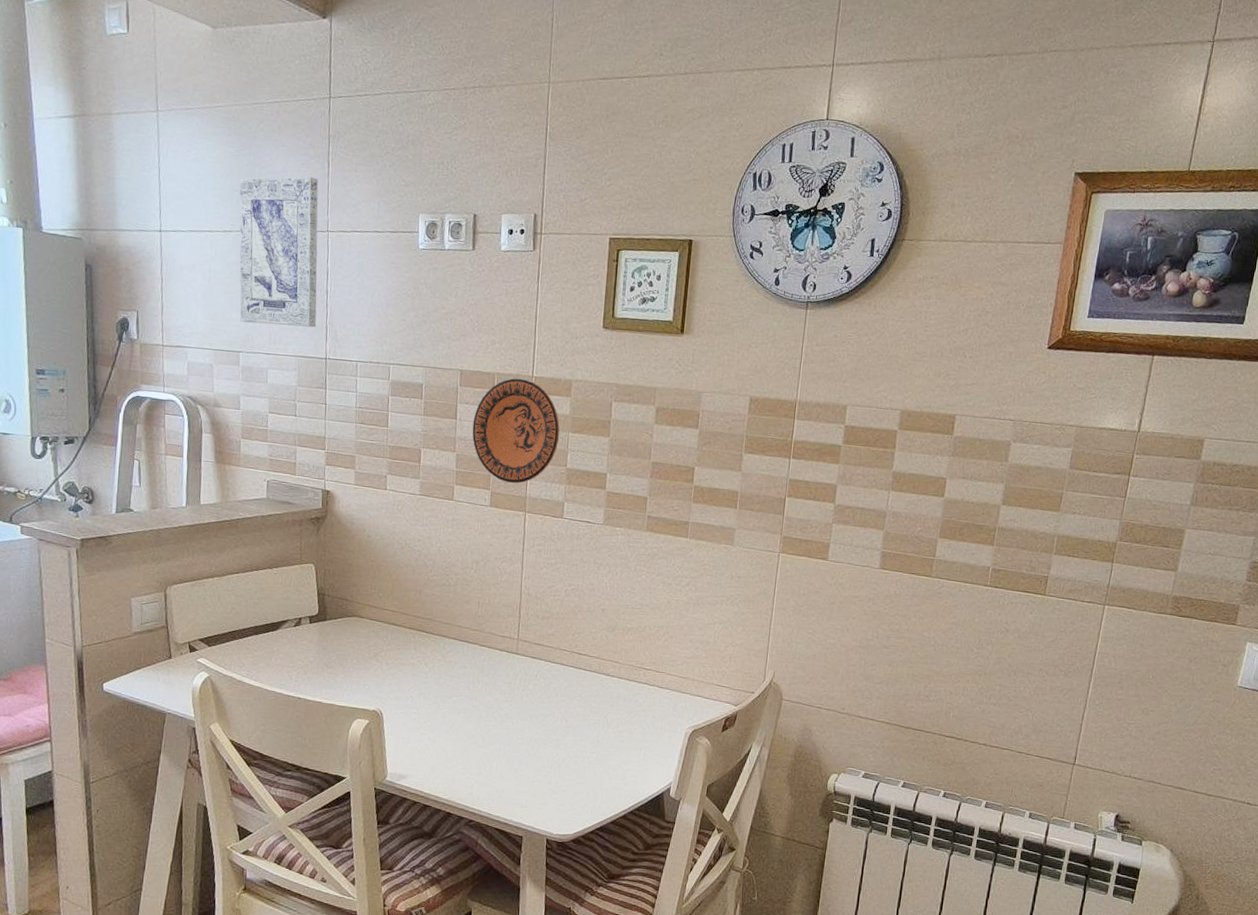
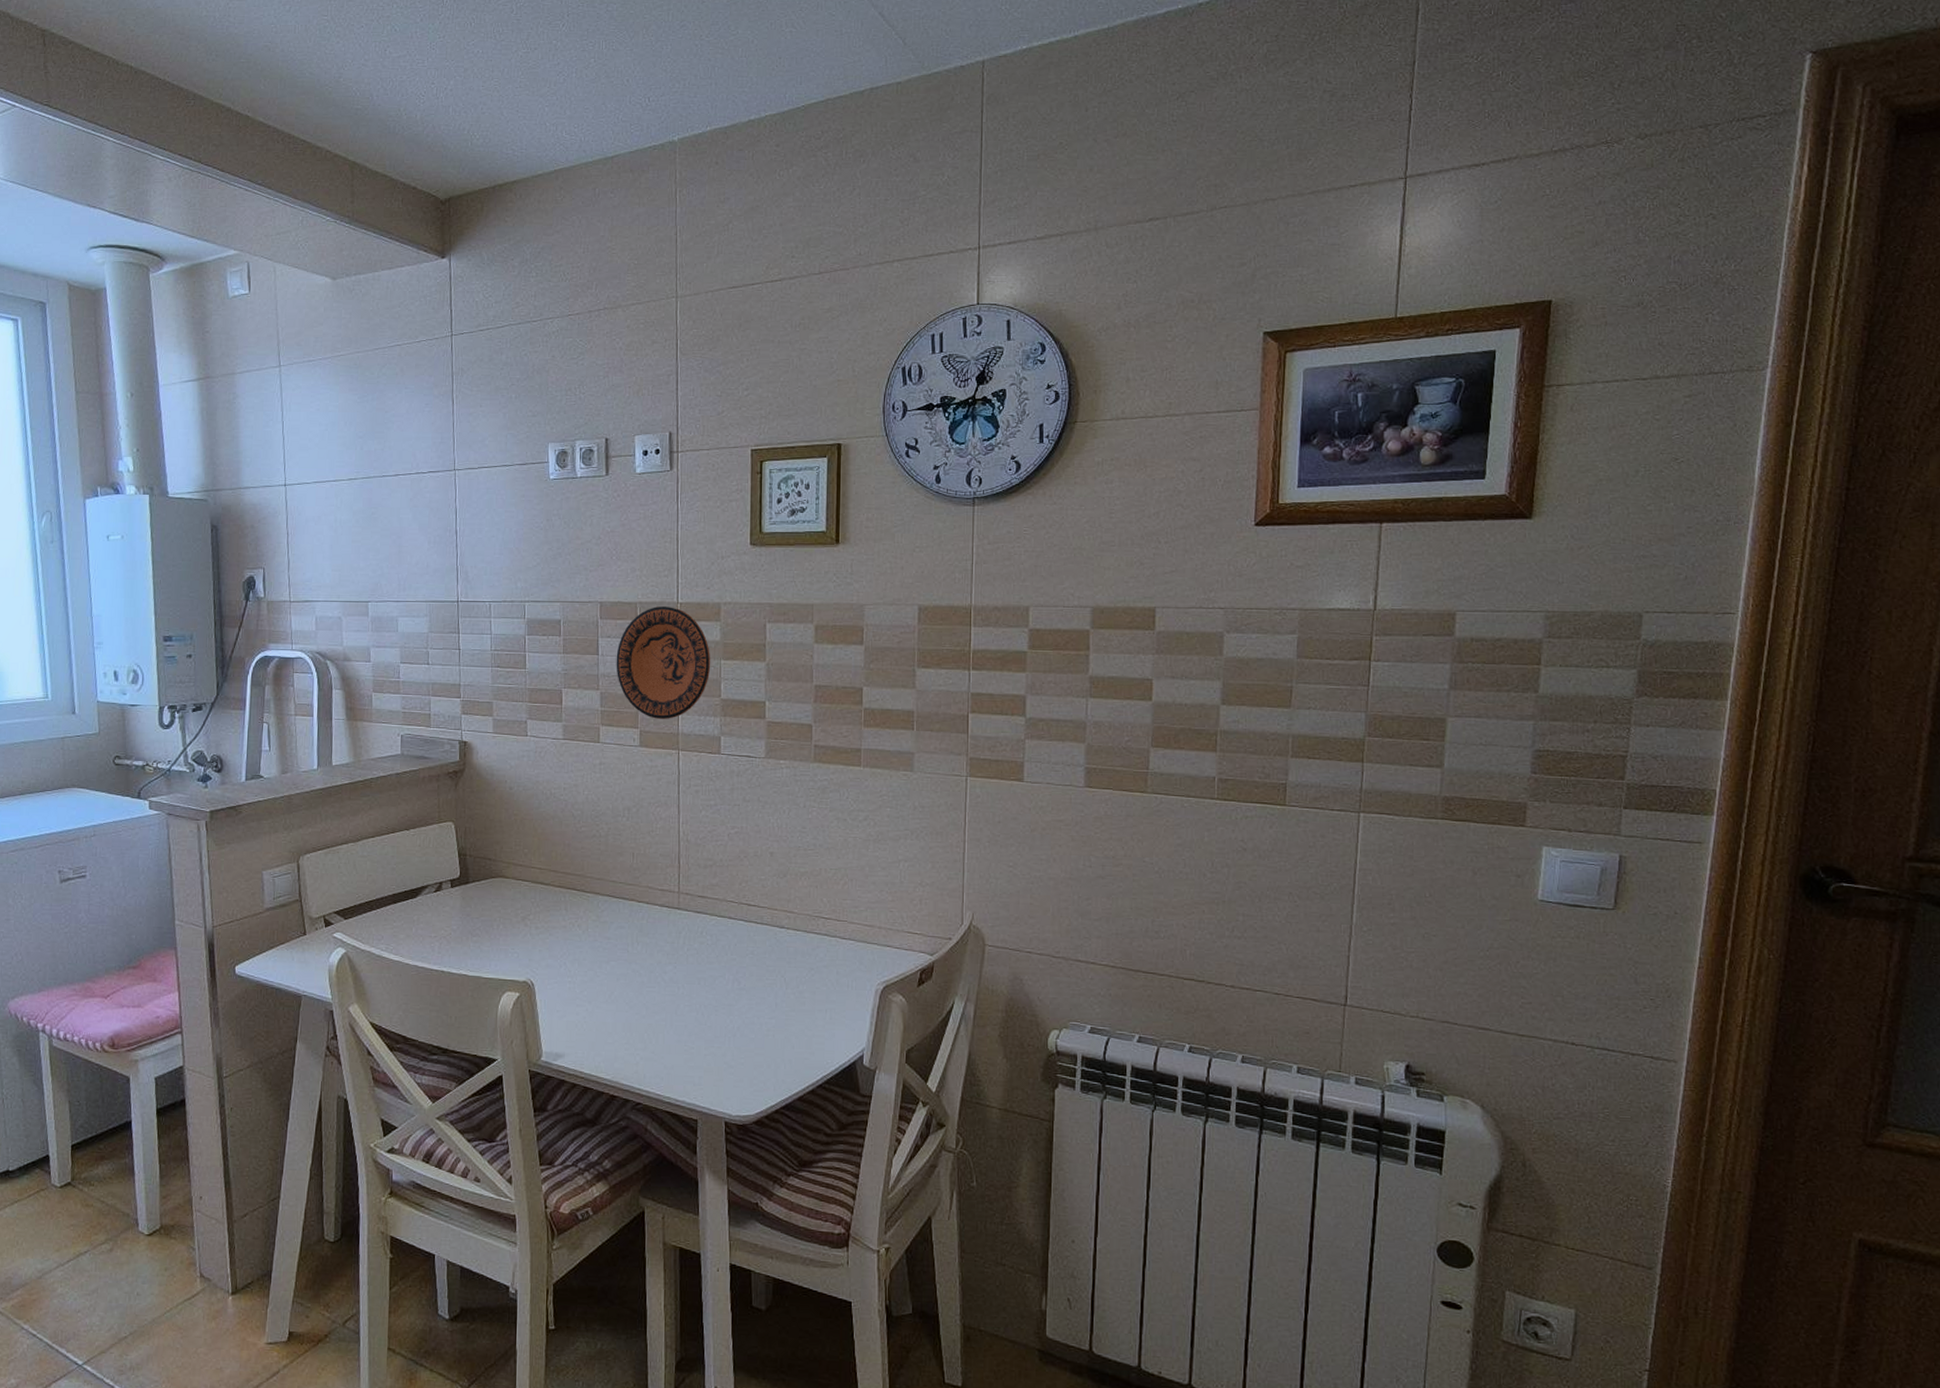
wall art: present [239,176,319,328] -> none [363,417,447,571]

